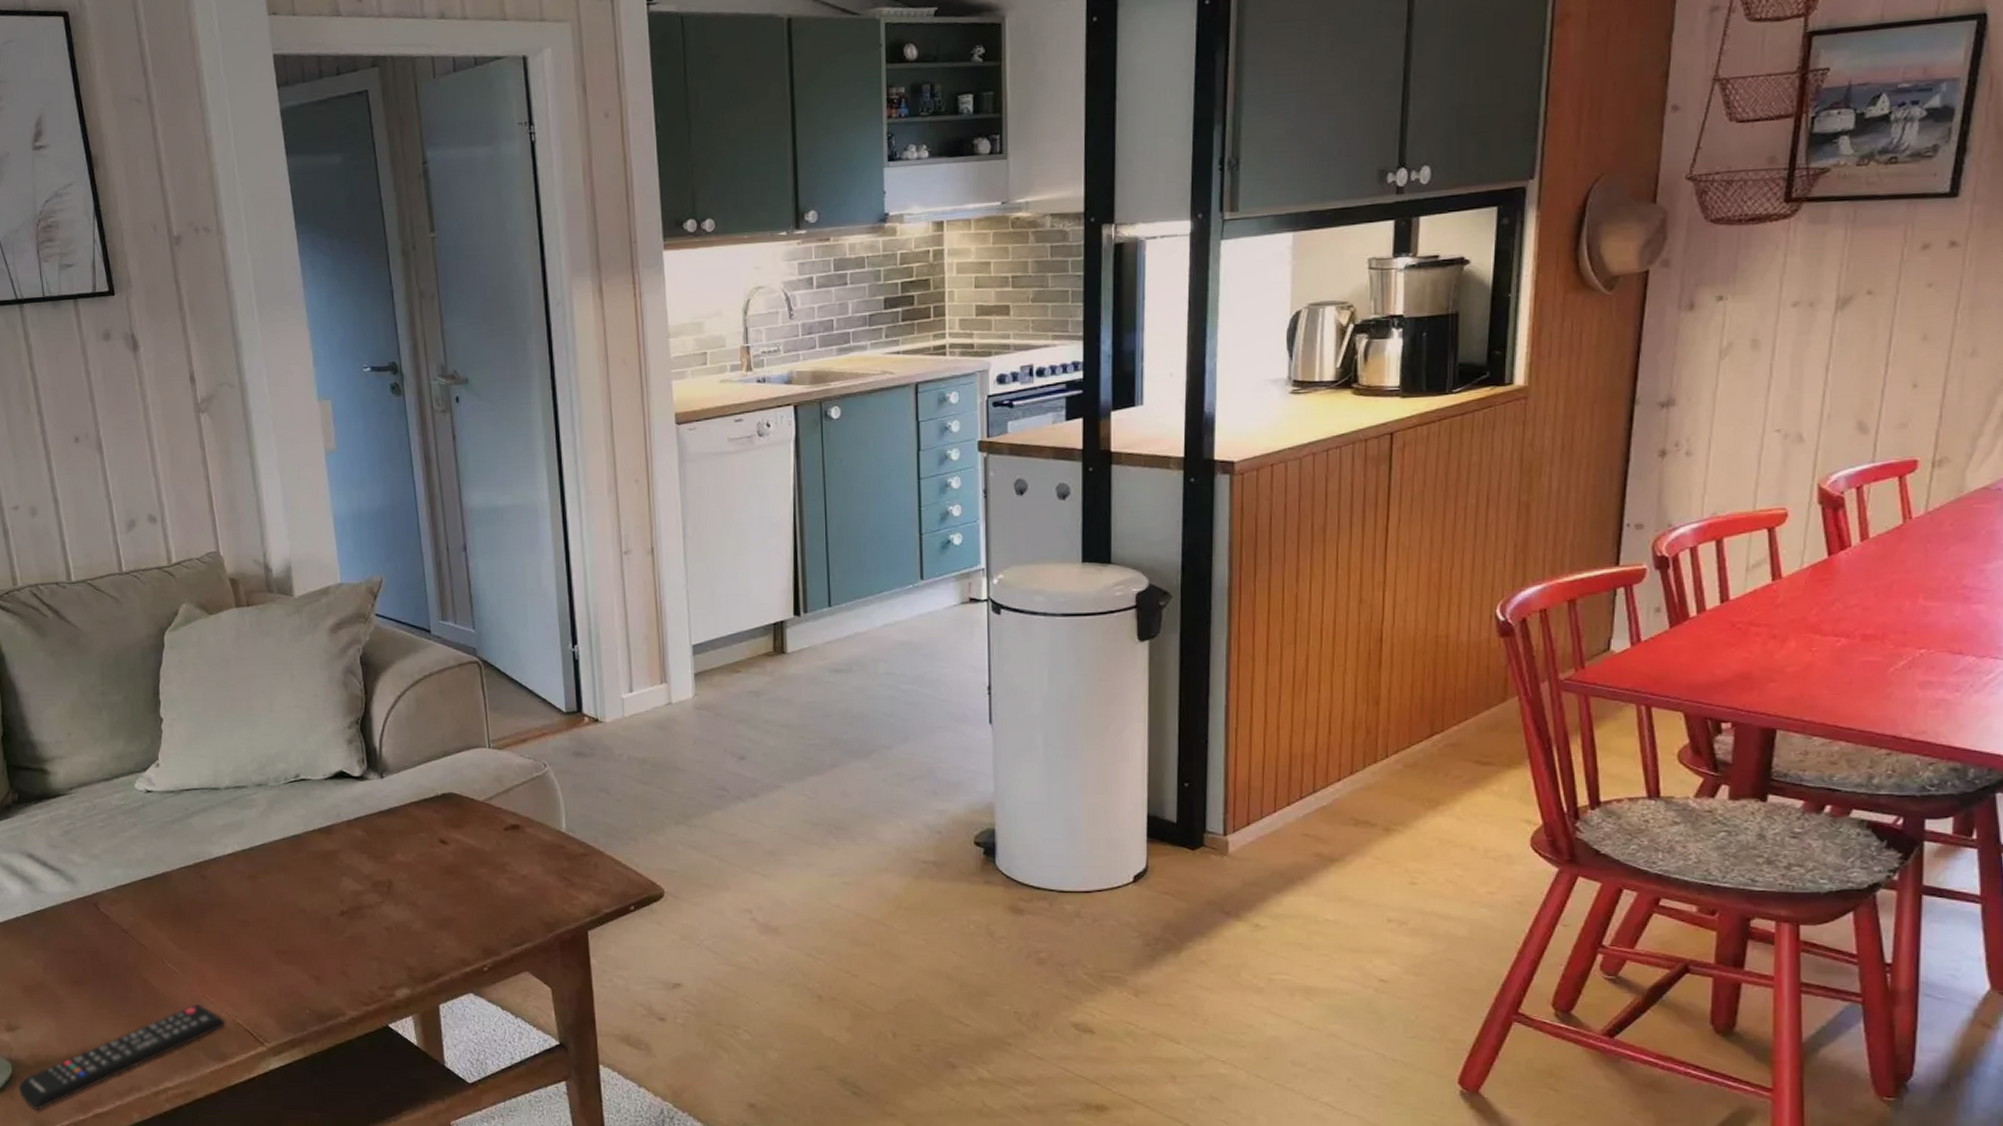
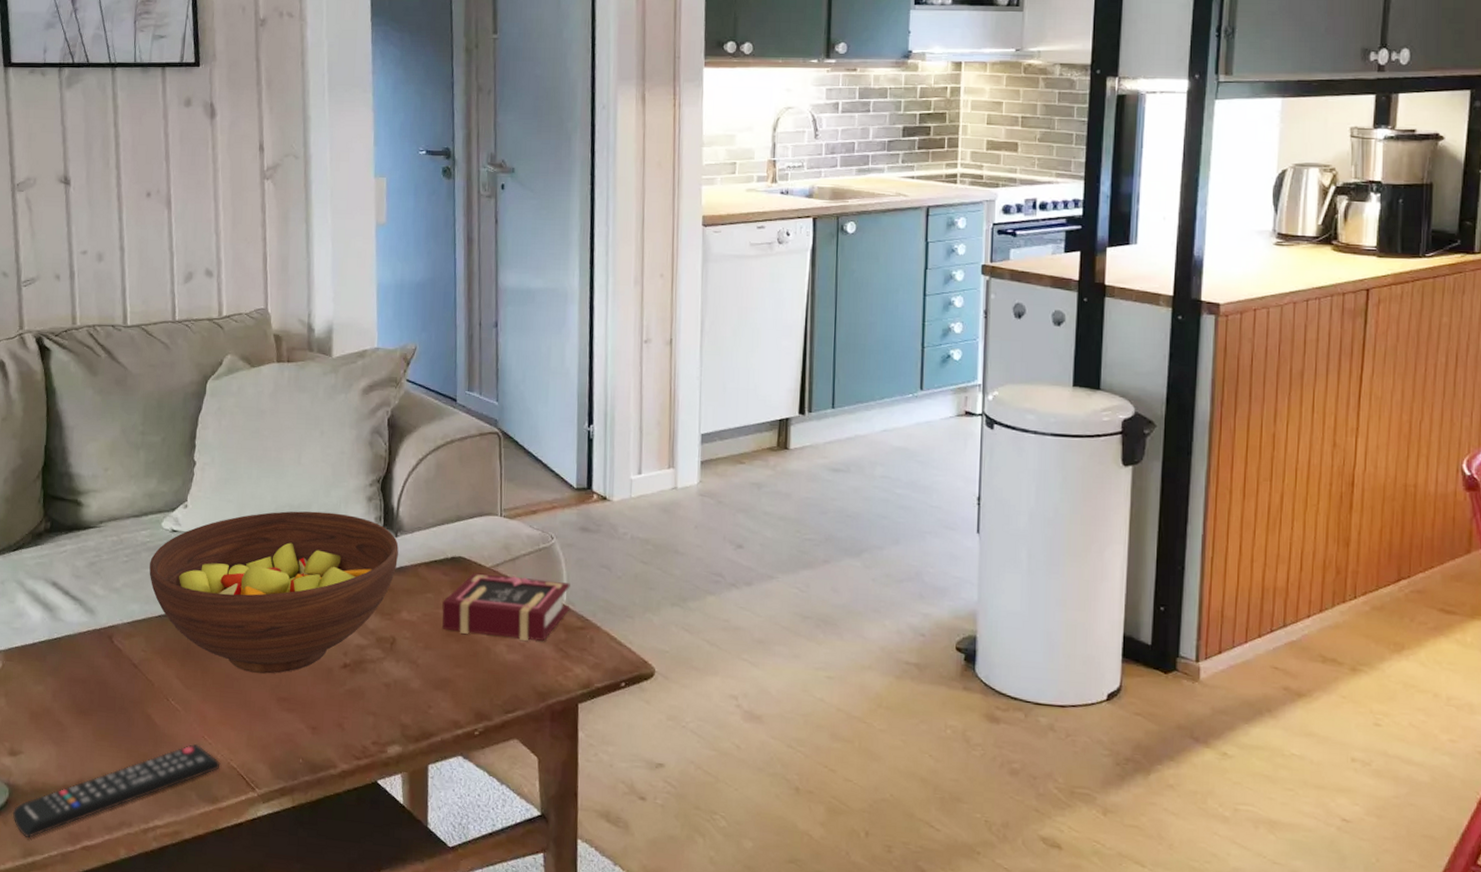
fruit bowl: none [127,759,386,928] -> present [149,511,399,674]
book: none [437,808,571,872] -> present [442,573,570,642]

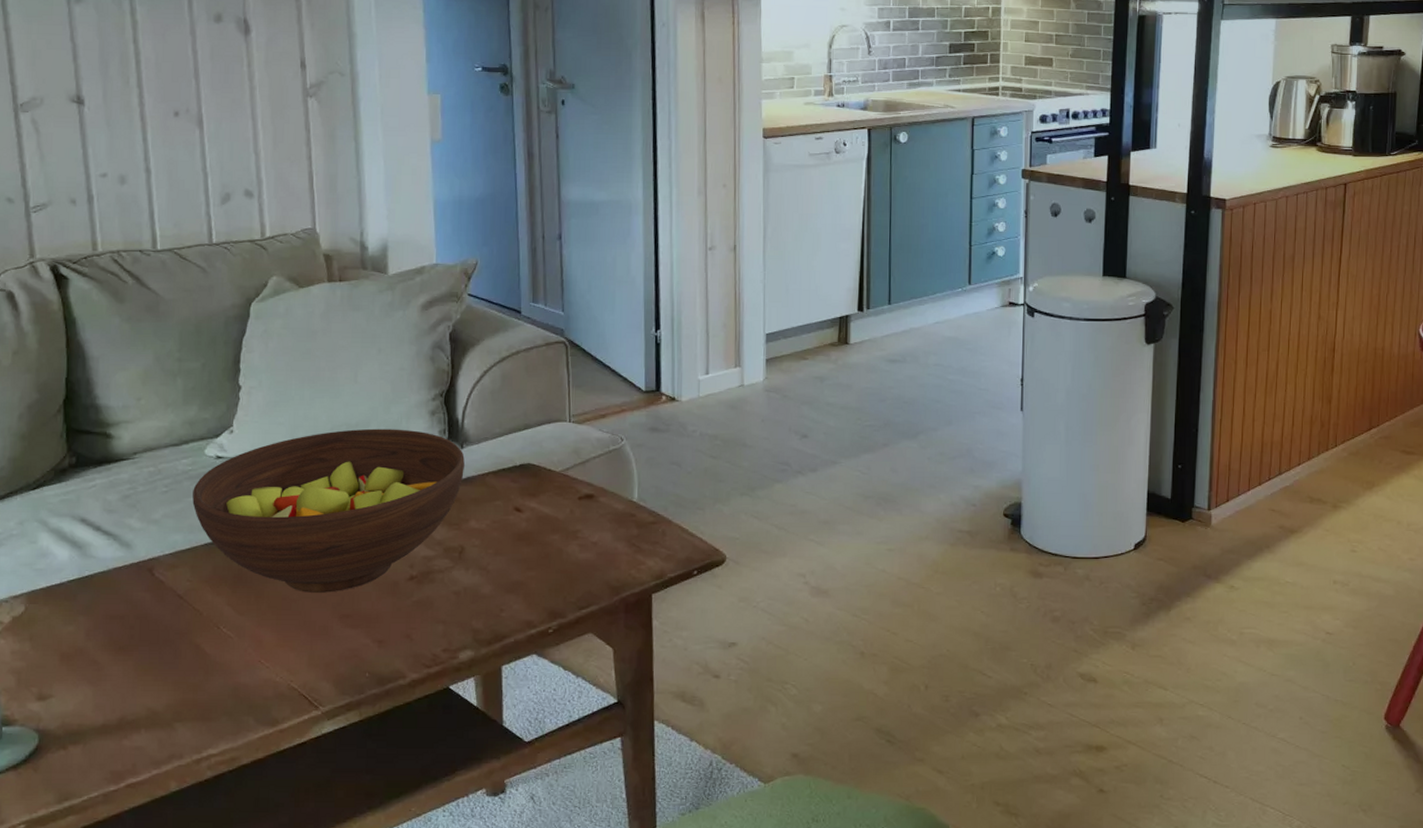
remote control: present [12,744,221,838] -> none [43,670,280,783]
book: present [442,573,570,642] -> none [512,478,642,539]

